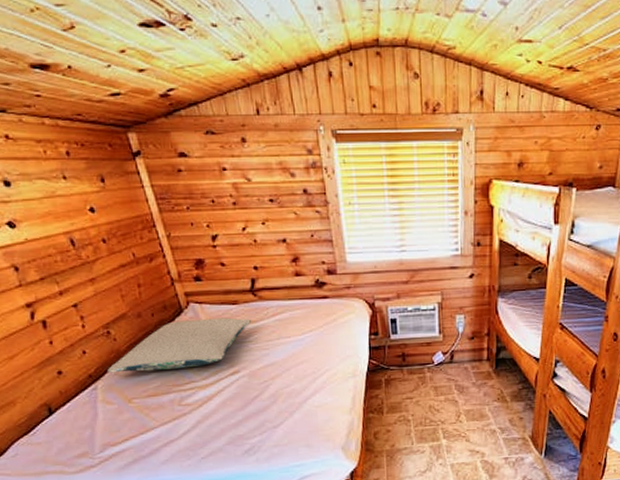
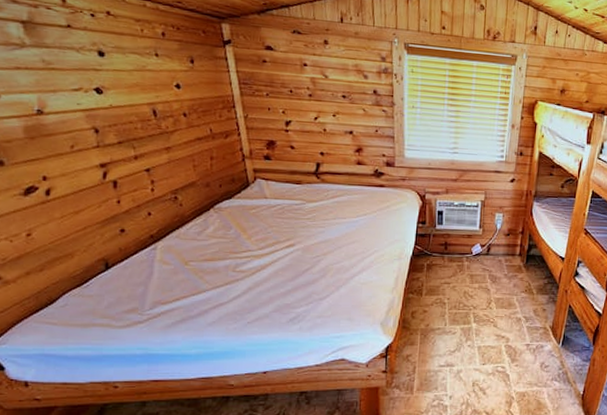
pillow: present [106,317,252,373] -> none [168,193,313,238]

